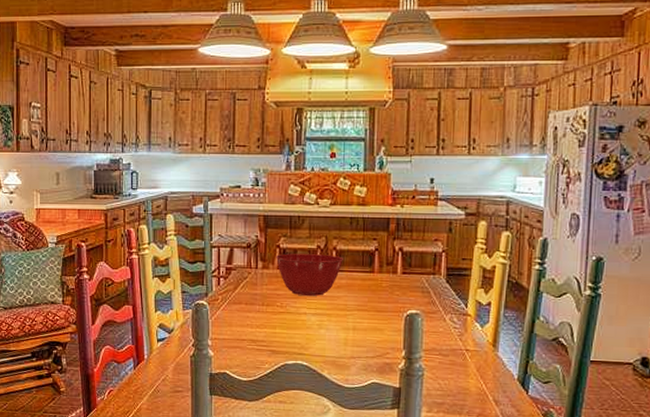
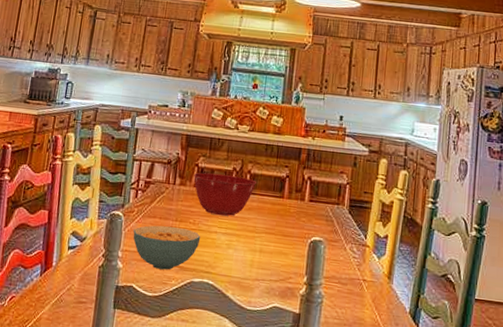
cereal bowl: none [220,311,290,355] -> present [133,225,201,270]

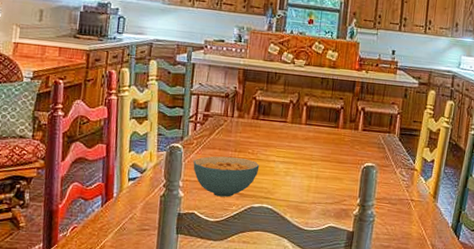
mixing bowl: present [193,172,256,216] -> none [251,105,313,146]

